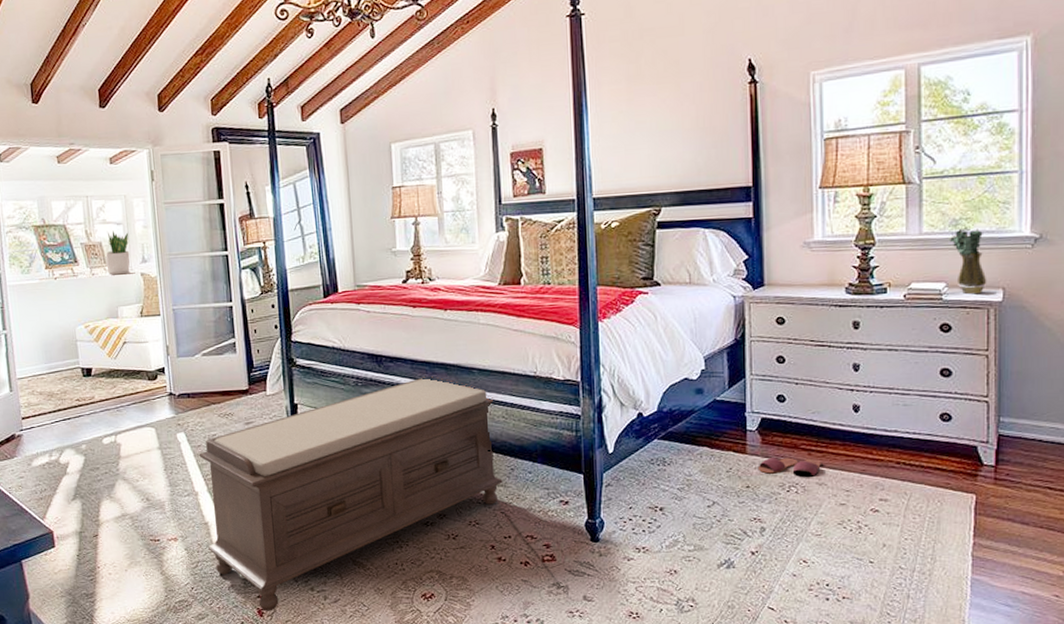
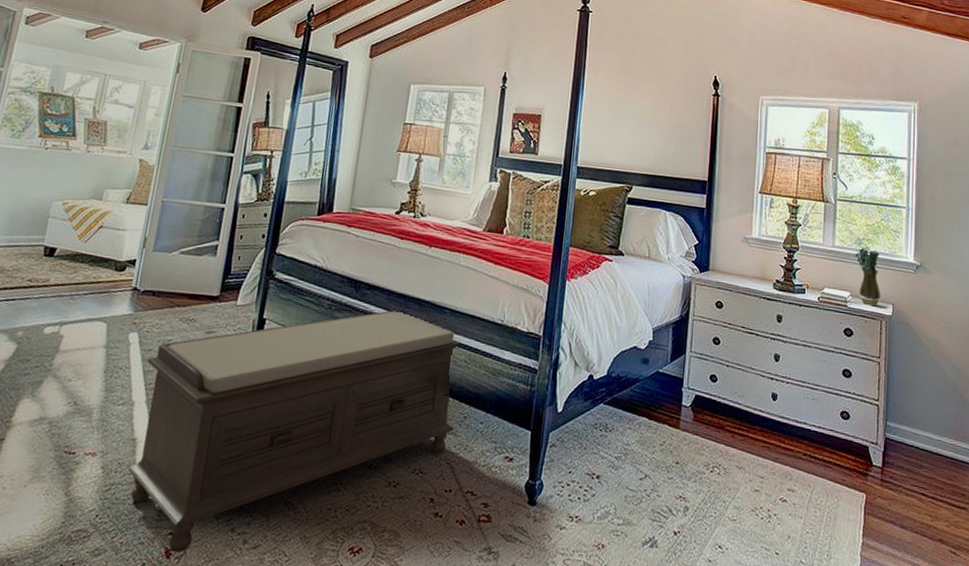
planter: present [106,230,131,275] -> none [105,111,138,158]
slippers: present [757,457,821,478] -> none [687,436,742,461]

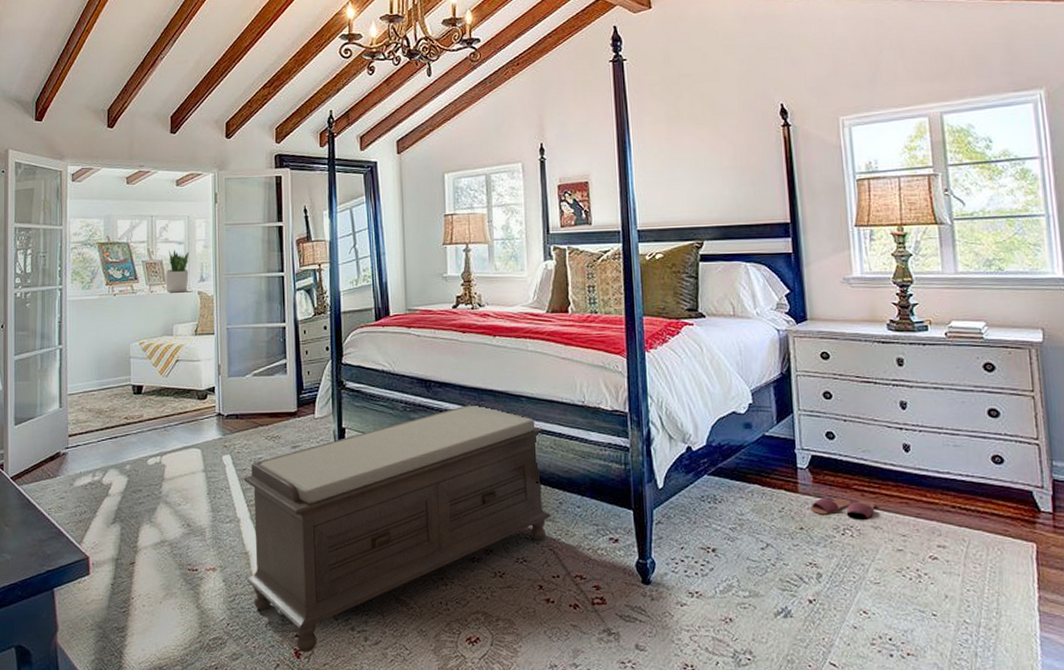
planter: none [105,111,138,158] -> present [165,249,189,293]
slippers: none [687,436,742,461] -> present [810,498,875,521]
vase: present [855,245,881,307] -> none [985,267,1026,334]

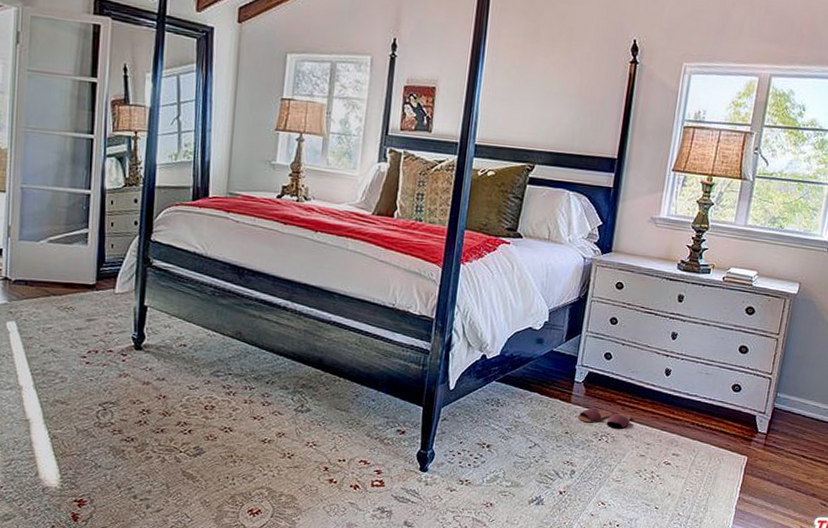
bench: present [243,403,551,653] -> none [25,295,351,517]

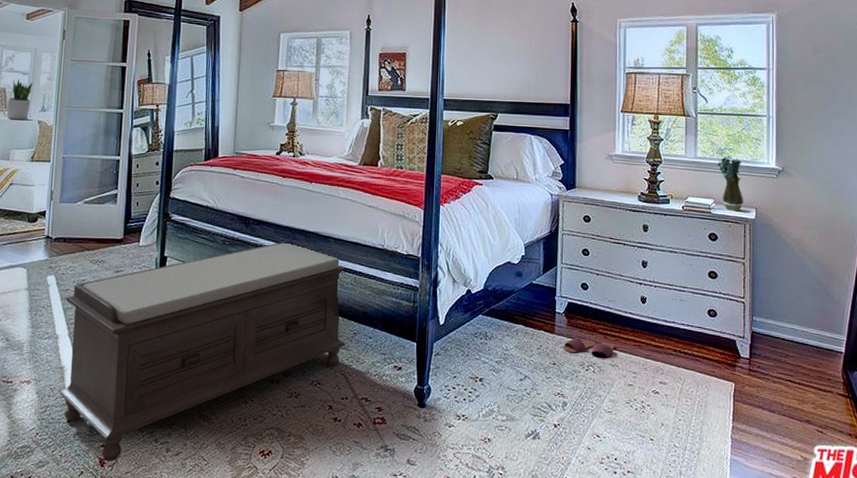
bench: none [25,295,351,517] -> present [59,241,346,462]
vase: none [766,224,793,285] -> present [717,155,744,212]

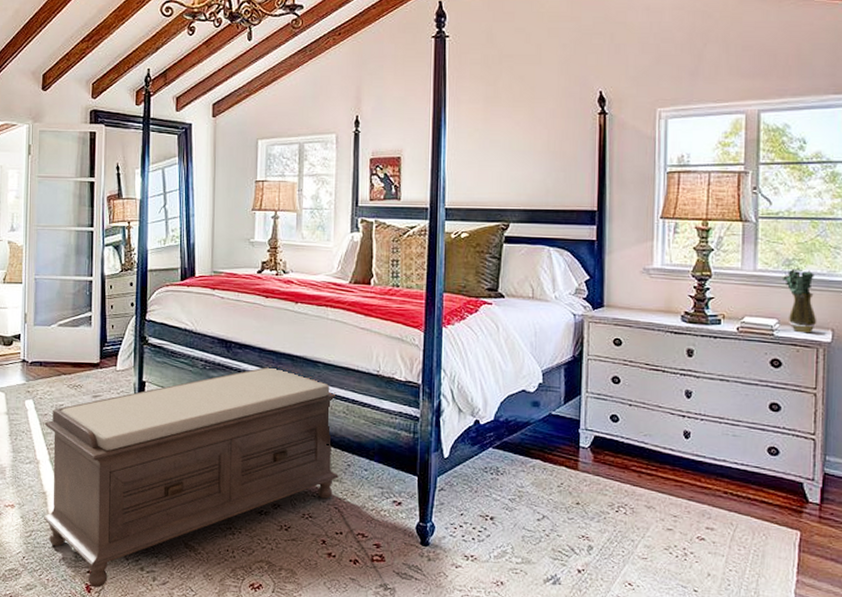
slippers: present [563,339,614,359] -> none [588,476,650,500]

